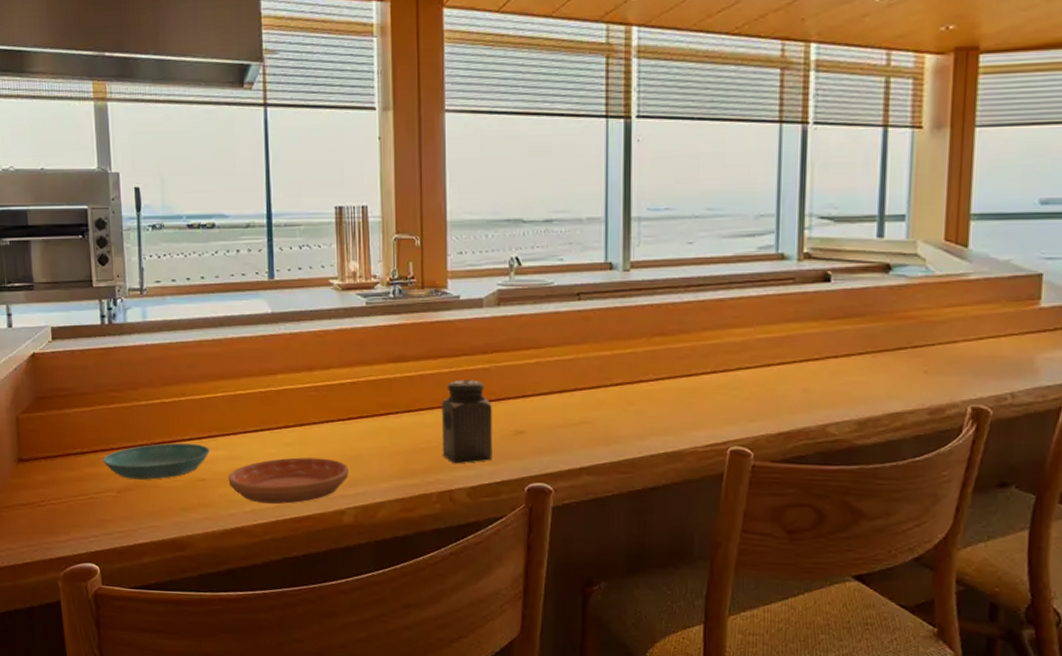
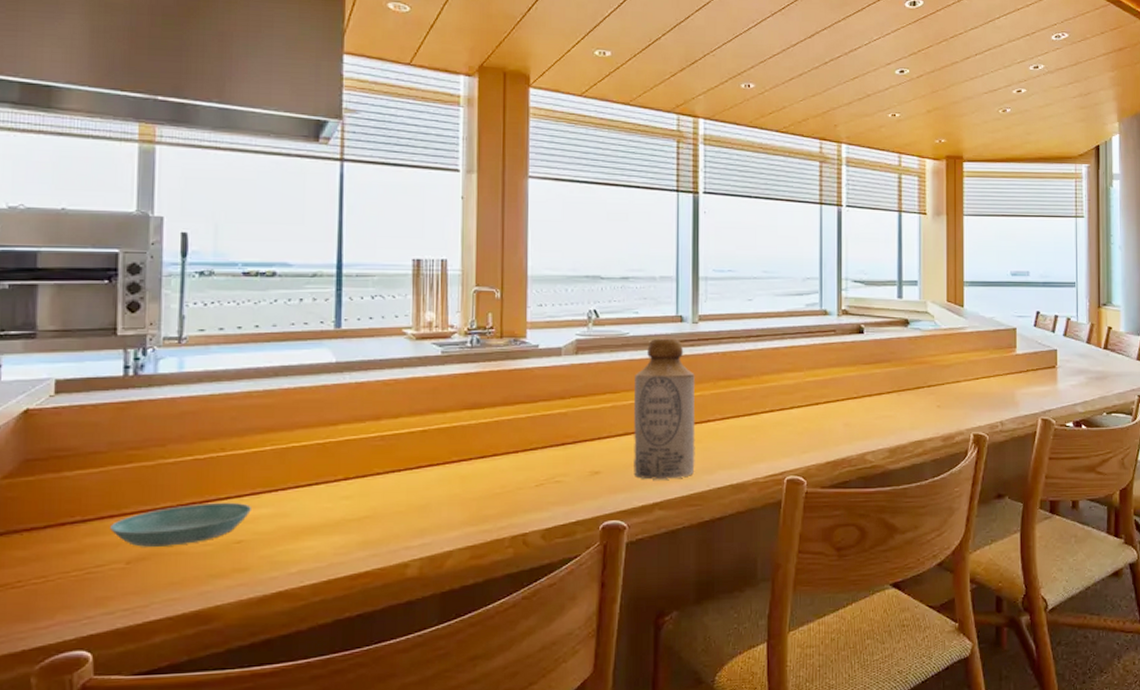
saucer: present [228,457,349,504] -> none [272,509,415,562]
salt shaker: present [441,379,492,464] -> none [516,424,568,507]
bottle: none [559,288,626,443] -> present [634,338,696,480]

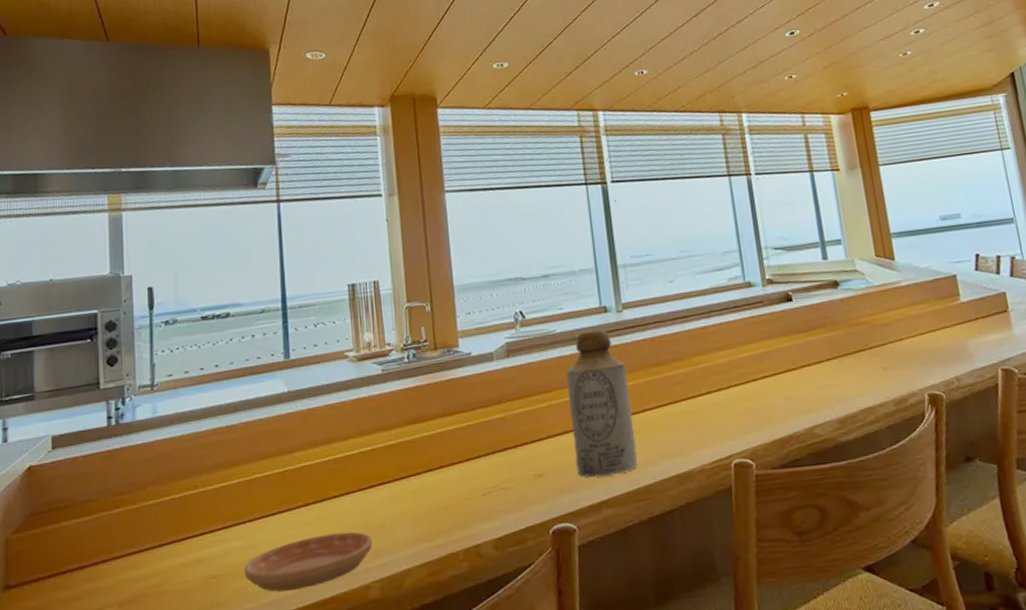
saucer: present [110,502,251,547] -> none [104,537,224,589]
saucer: none [272,509,415,562] -> present [244,531,372,592]

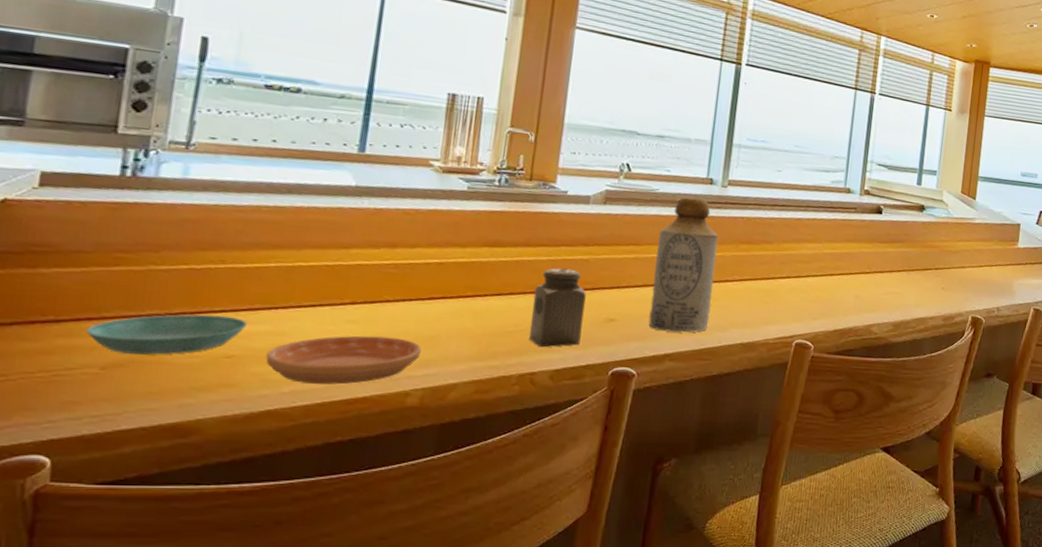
saucer: none [104,537,224,589] -> present [86,314,247,355]
salt shaker: none [461,430,515,518] -> present [528,268,586,348]

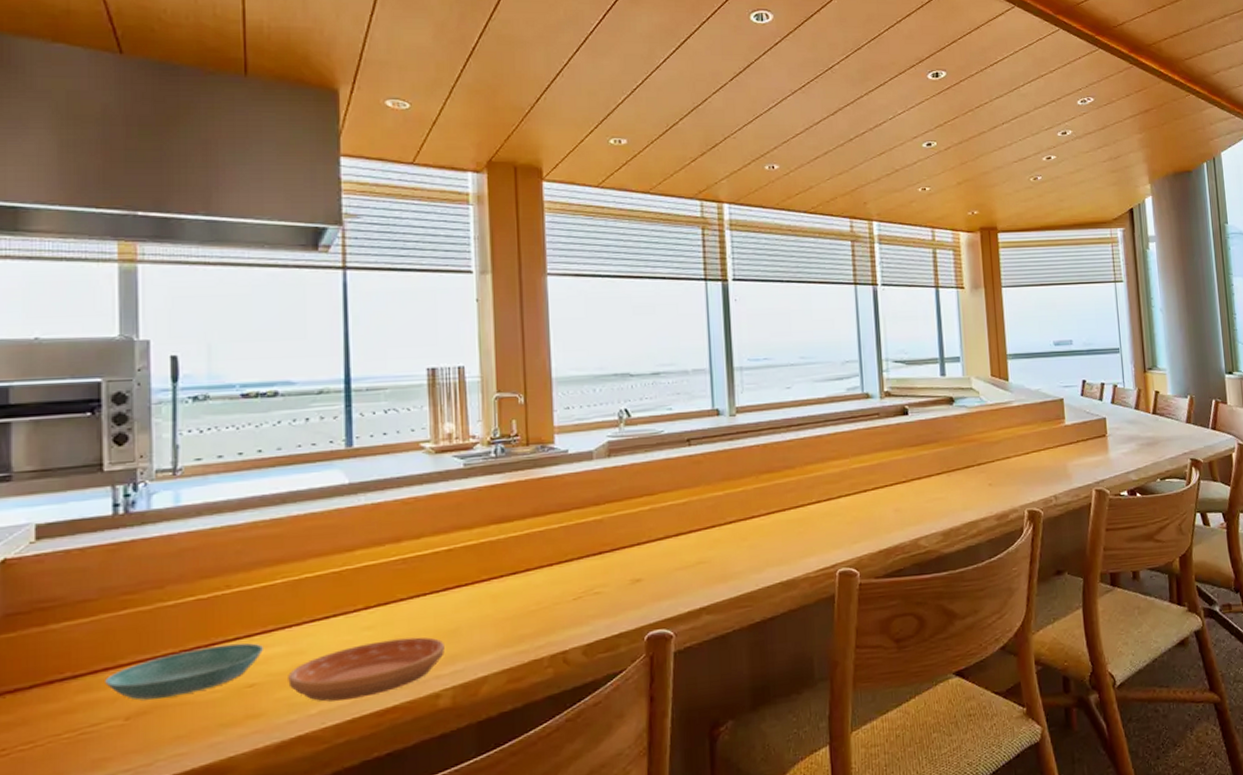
salt shaker: present [528,268,586,348] -> none [551,532,609,623]
bottle: present [648,197,719,333] -> none [672,433,742,584]

